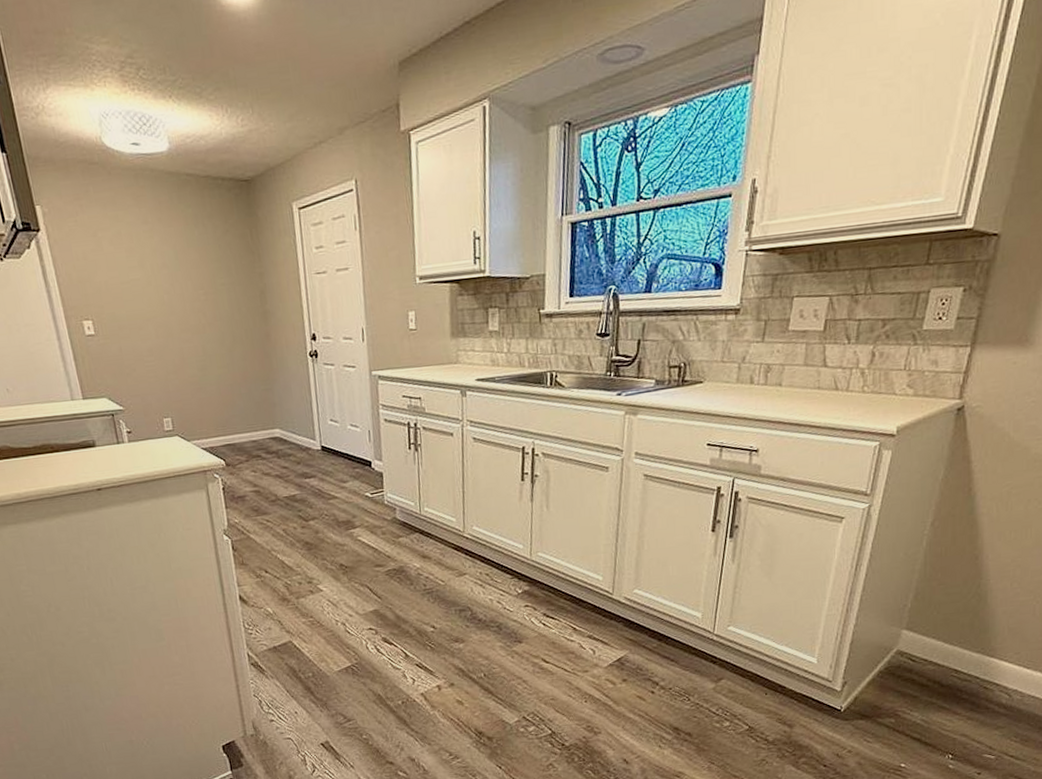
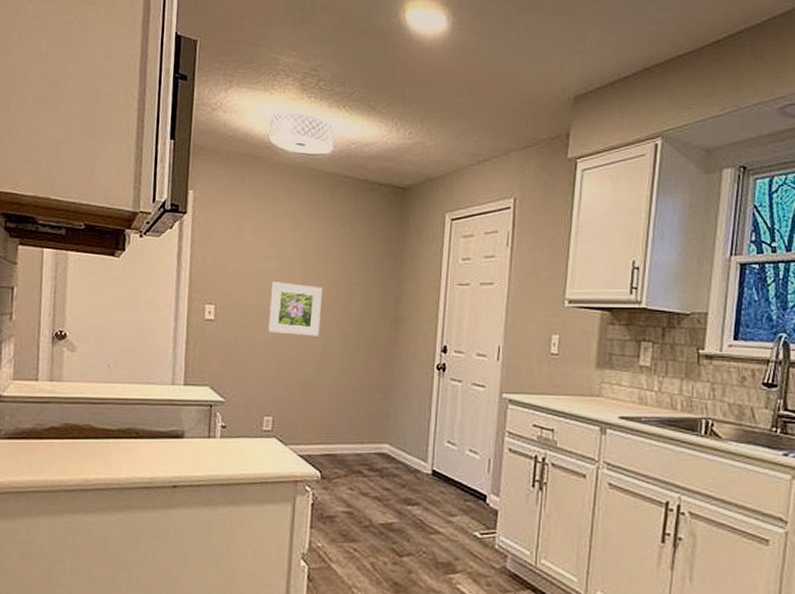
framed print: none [140,290,197,341] -> present [268,282,323,336]

